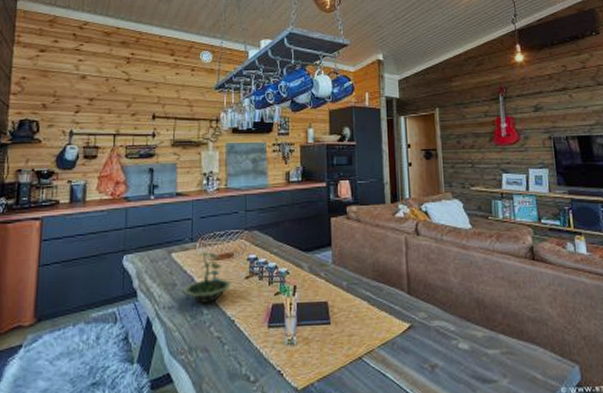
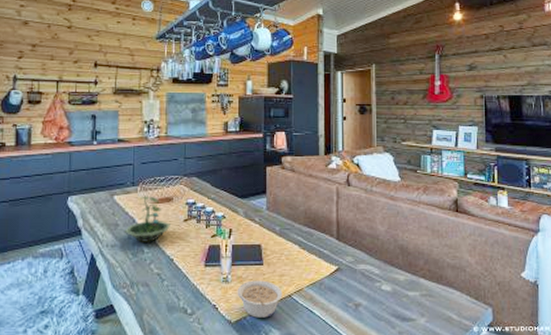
legume: none [303,341,353,384] -> present [237,280,283,318]

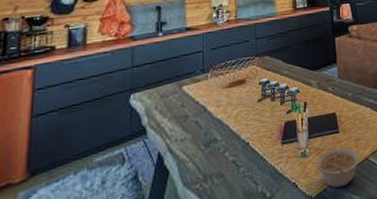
terrarium: present [124,196,170,242] -> none [194,81,244,131]

